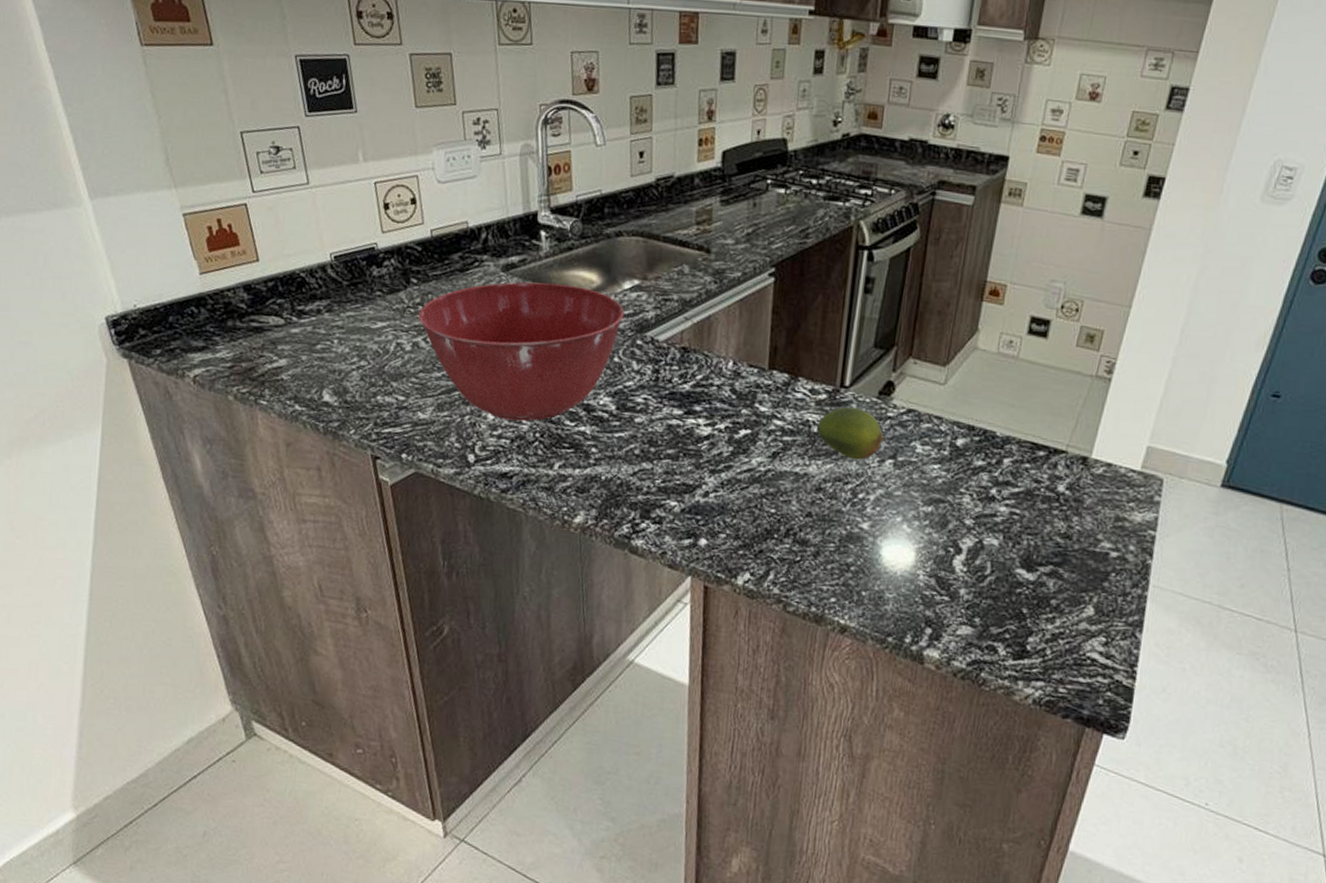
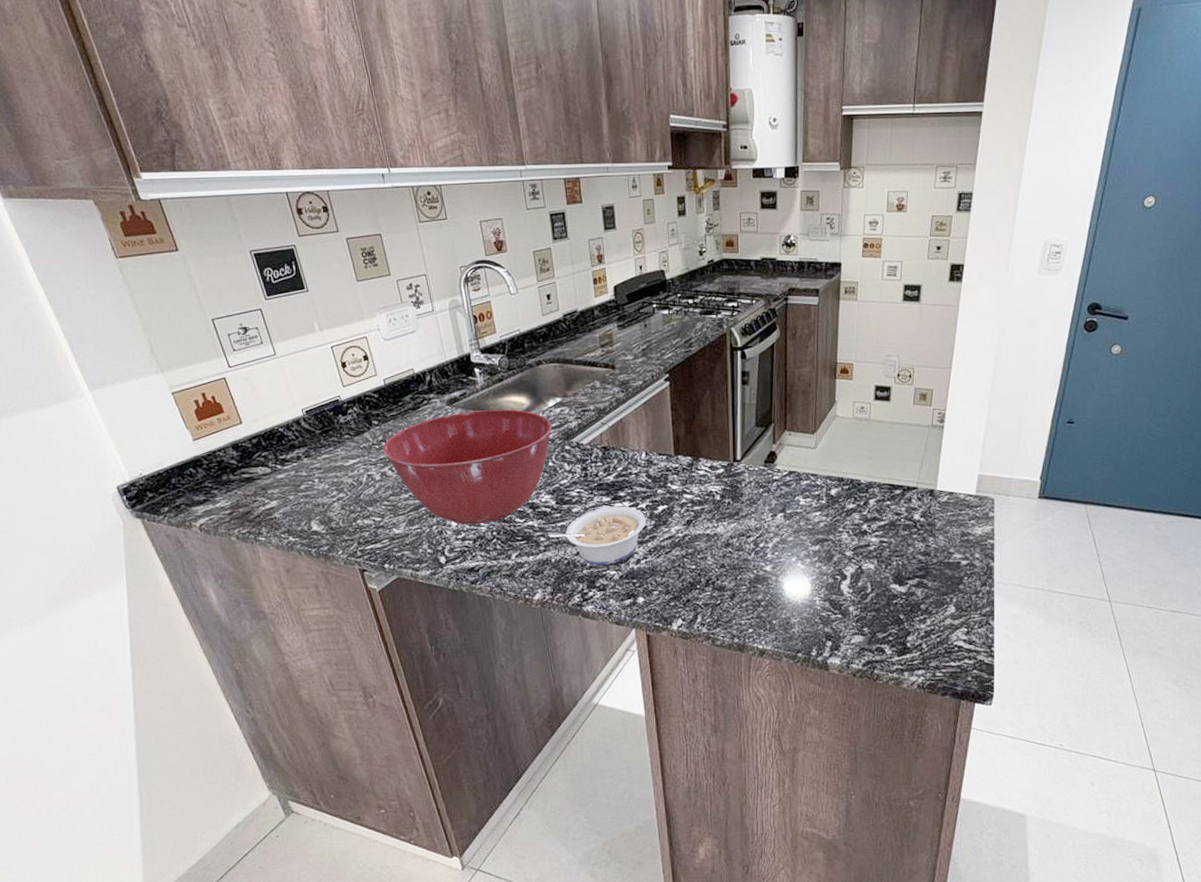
legume: none [600,421,723,493] -> present [547,506,646,565]
fruit: present [817,406,885,460] -> none [720,476,775,517]

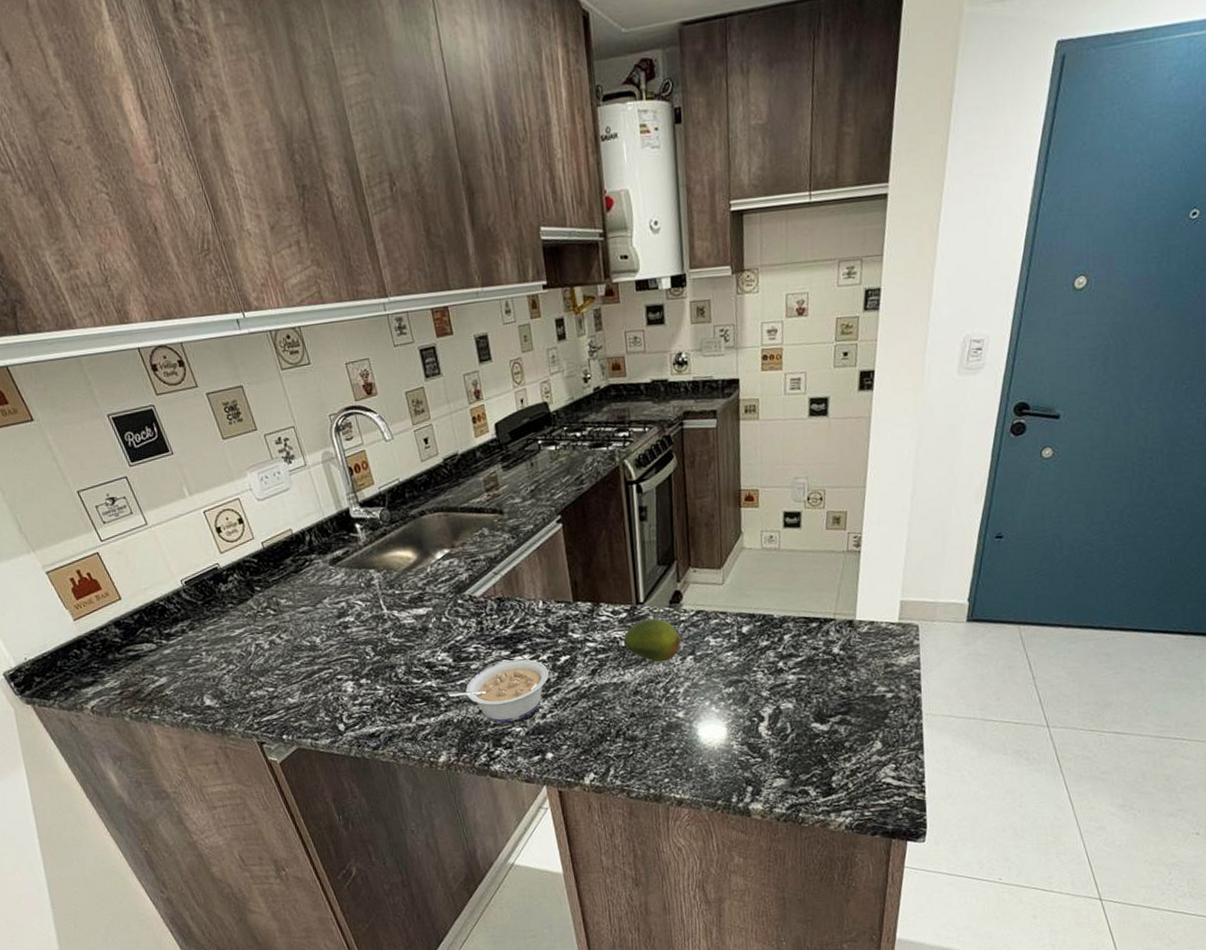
mixing bowl: present [382,409,552,525] -> none [268,565,443,690]
fruit: none [720,476,775,517] -> present [624,618,683,662]

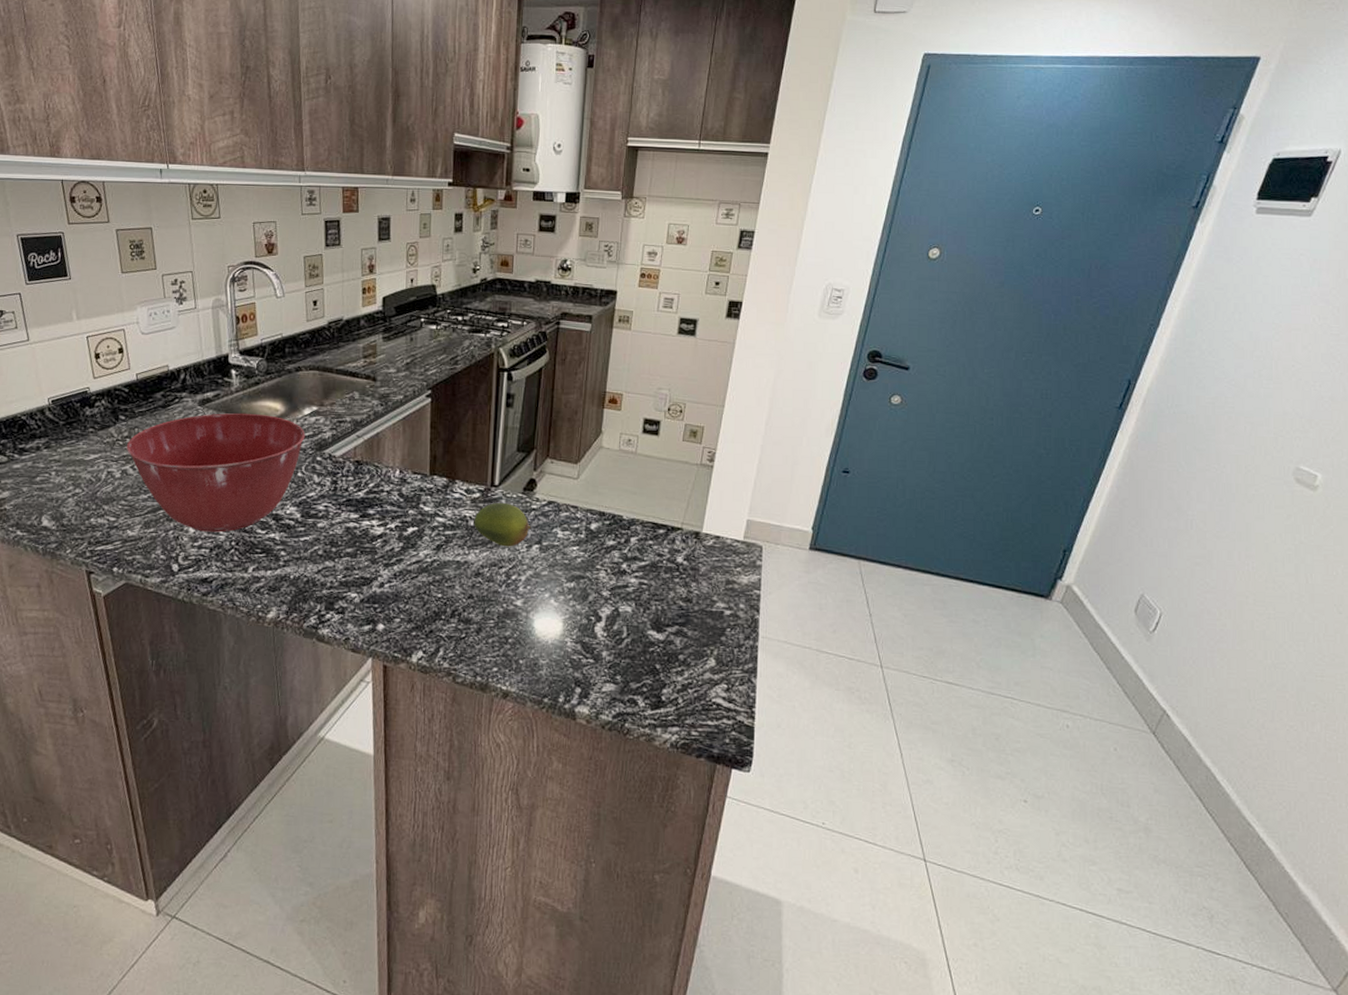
mixing bowl: none [268,565,443,690] -> present [126,413,306,532]
legume: present [446,659,549,723] -> none [288,524,394,586]

